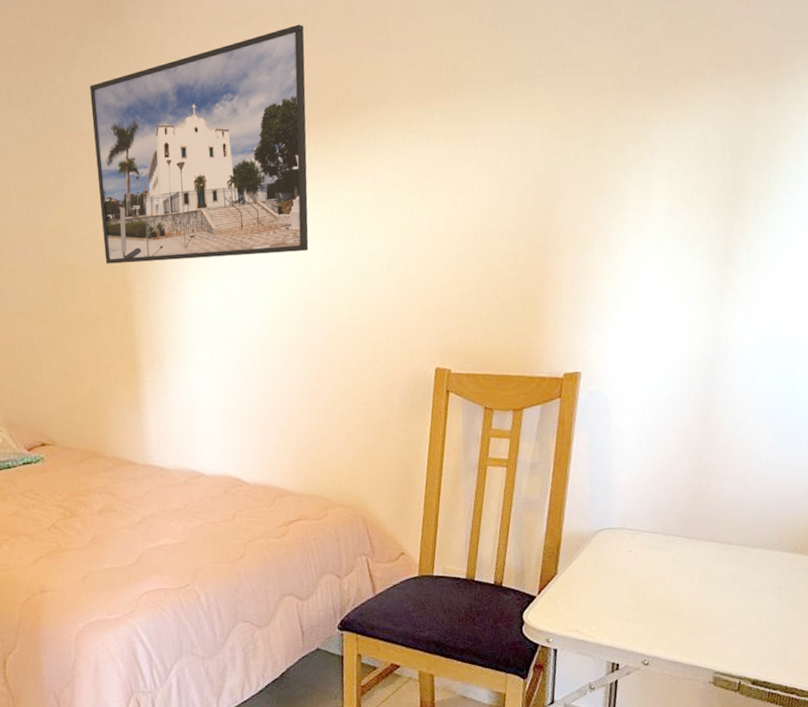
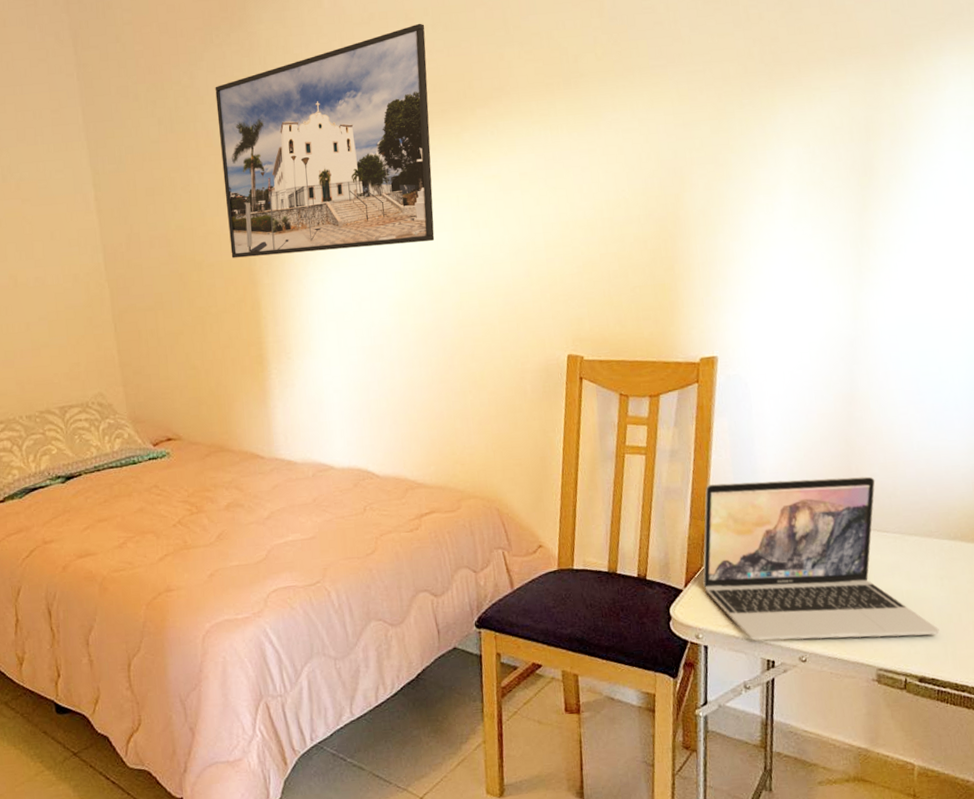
laptop: none [556,491,774,645] -> present [703,476,940,641]

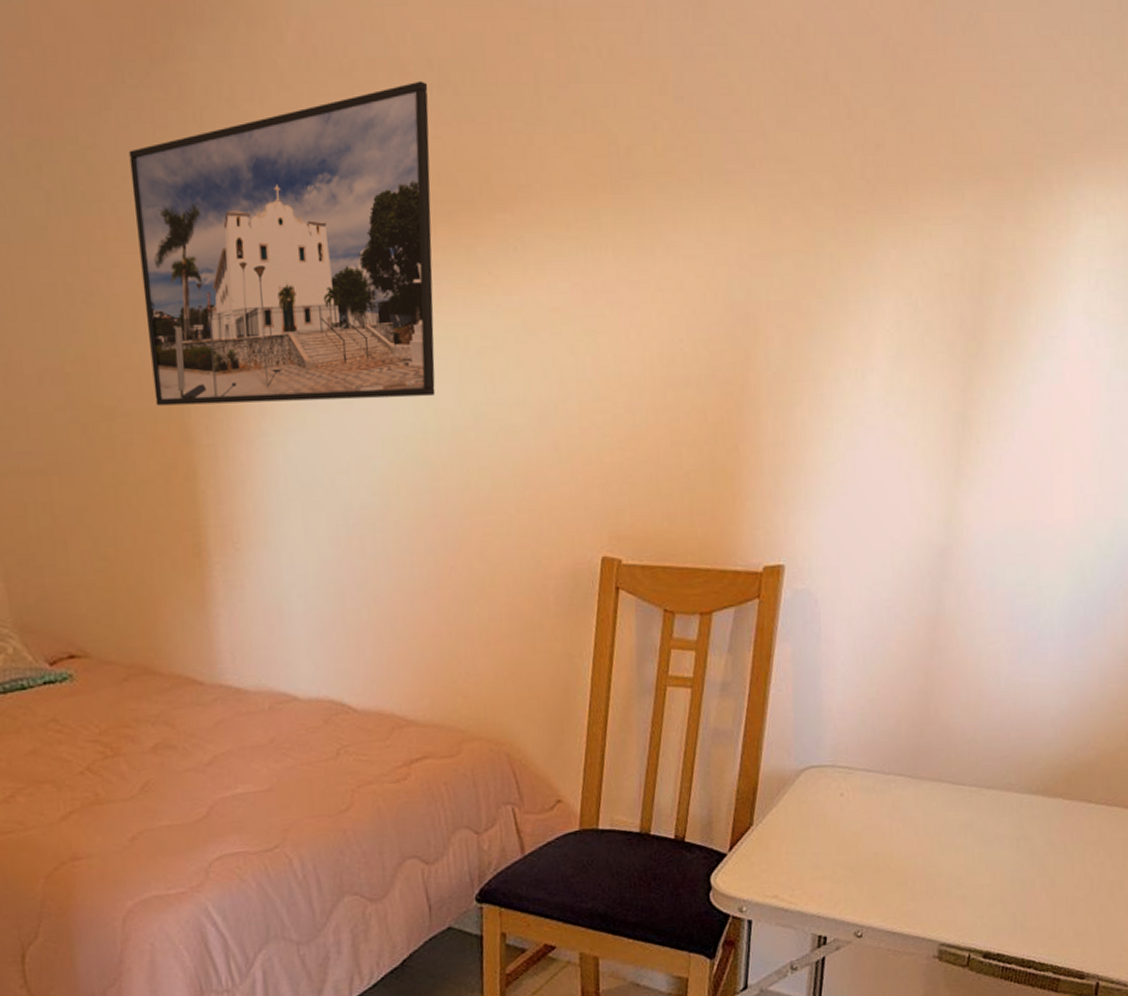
laptop: present [703,476,940,641] -> none [751,718,1010,914]

